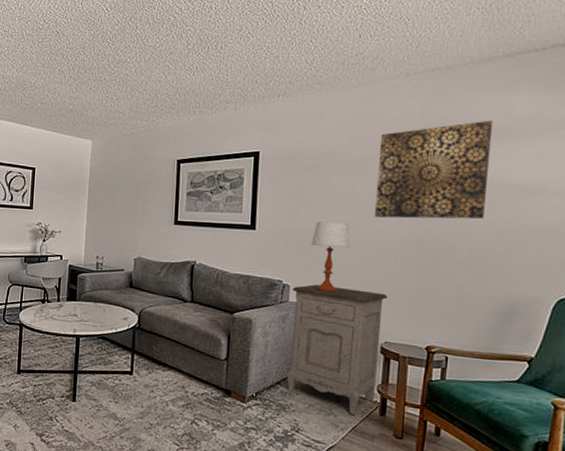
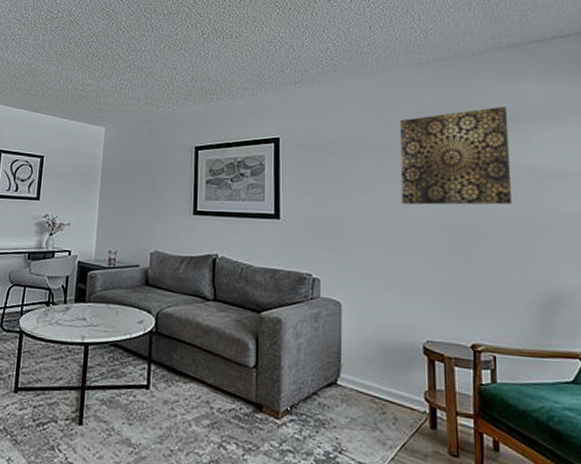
nightstand: present [286,284,388,415] -> none [323,277,425,429]
table lamp: present [311,222,351,293] -> none [339,209,380,287]

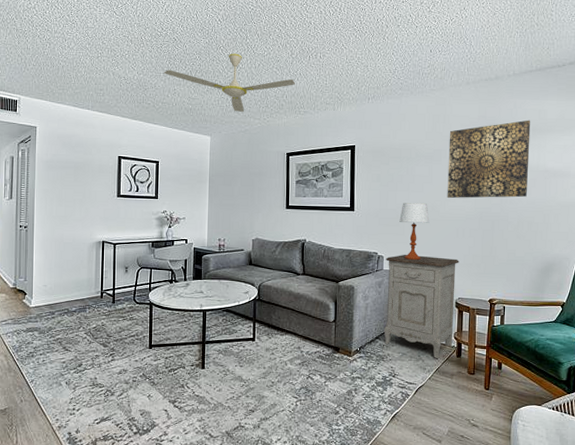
ceiling fan: none [56,35,206,99] -> present [163,53,295,112]
nightstand: none [323,277,425,429] -> present [383,254,459,358]
table lamp: none [339,209,380,287] -> present [399,203,430,261]

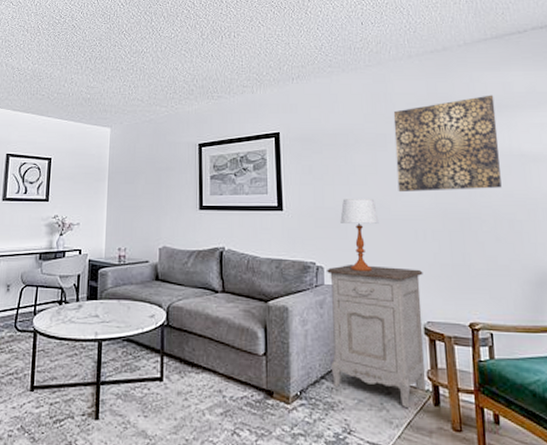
ceiling fan: present [163,53,295,112] -> none [60,37,206,100]

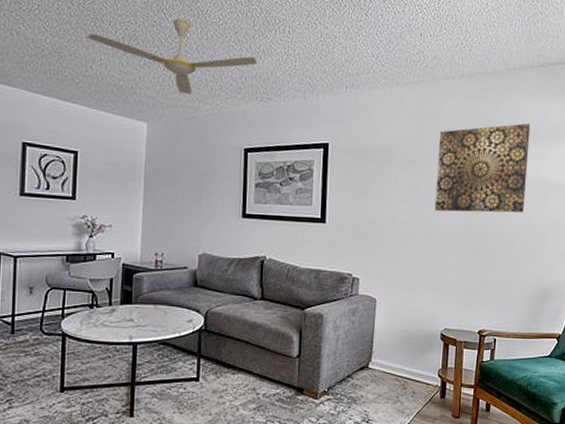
ceiling fan: none [60,37,206,100] -> present [86,18,257,94]
nightstand: present [327,264,426,407] -> none [356,276,447,400]
table lamp: present [340,199,379,272] -> none [379,215,414,284]

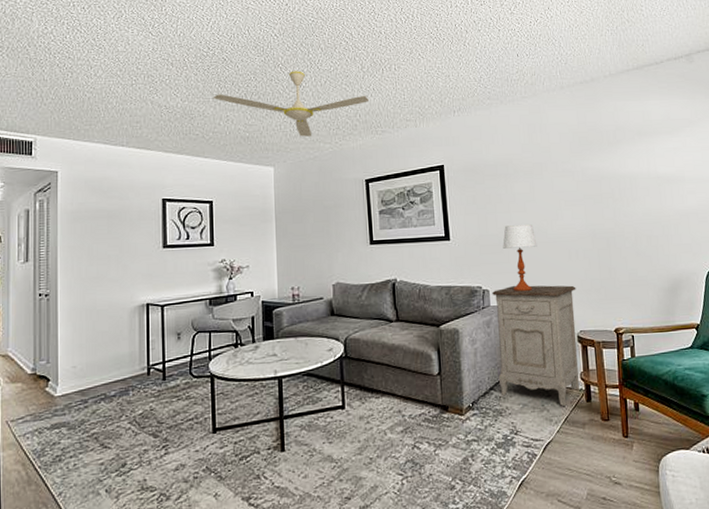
nightstand: none [356,276,447,400] -> present [492,285,579,406]
table lamp: none [379,215,414,284] -> present [503,224,537,292]
wall art: present [434,123,531,213] -> none [548,123,641,217]

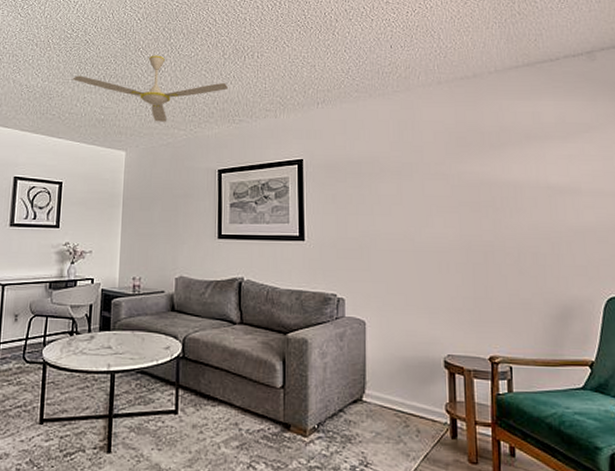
nightstand: present [492,285,579,406] -> none [348,296,445,440]
table lamp: present [503,224,537,292] -> none [363,229,402,305]

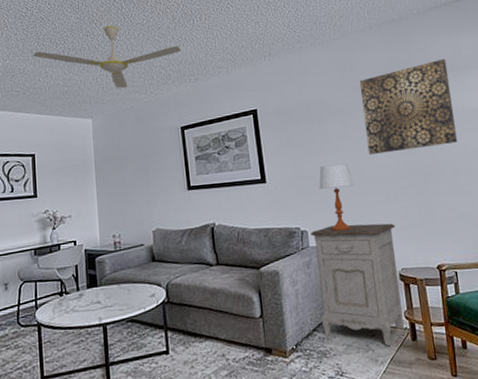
nightstand: none [348,296,445,440] -> present [311,223,404,346]
table lamp: none [363,229,402,305] -> present [319,164,354,232]
wall art: none [420,124,527,224] -> present [359,58,457,155]

